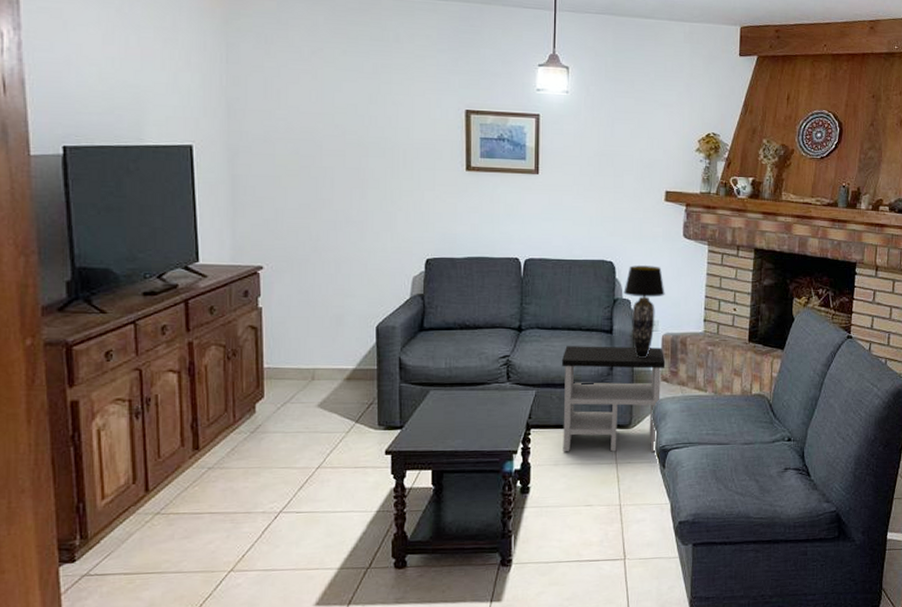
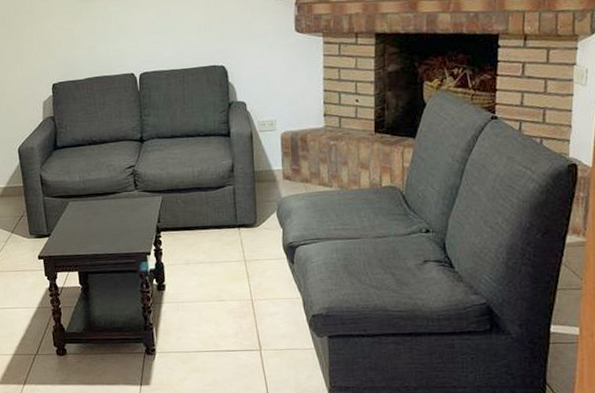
side table: present [561,346,666,453] -> none [183,146,287,252]
table lamp: present [623,265,665,358] -> none [238,65,281,158]

